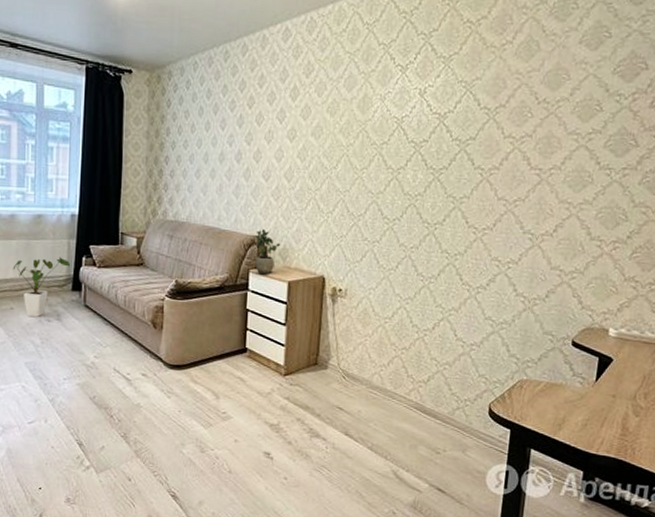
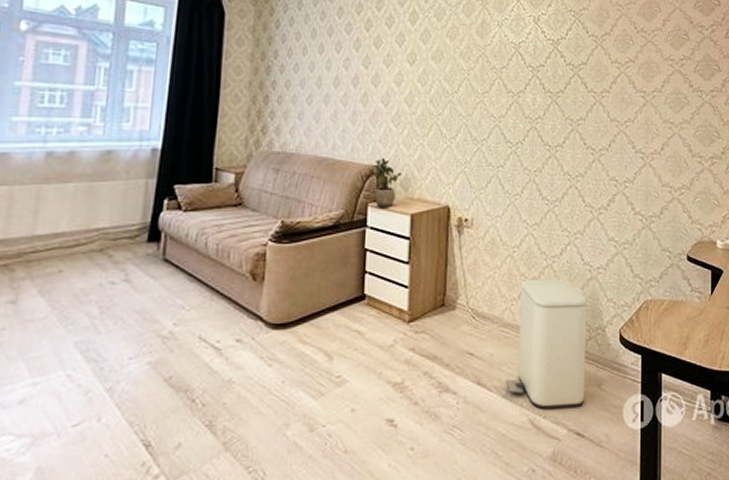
house plant: present [12,257,70,317] -> none [66,201,147,279]
pedal bin: none [371,349,458,467] -> present [505,279,587,410]

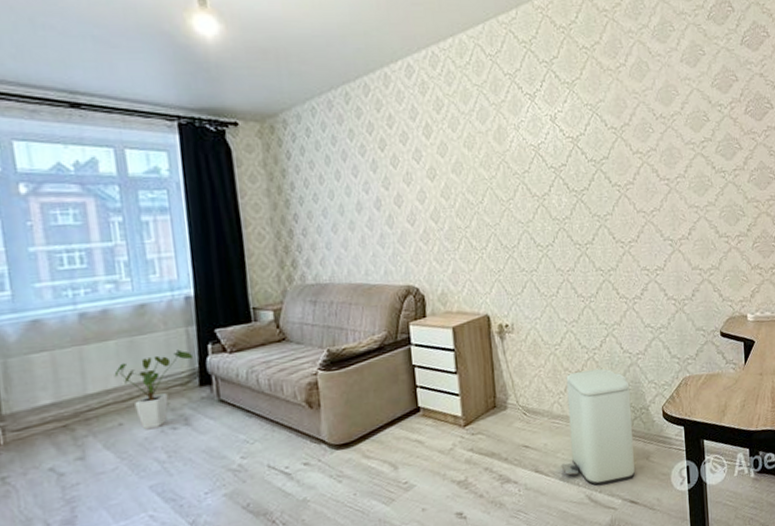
house plant: none [66,201,147,279] -> present [114,349,193,429]
potted plant: present [373,158,402,208] -> none [408,277,439,326]

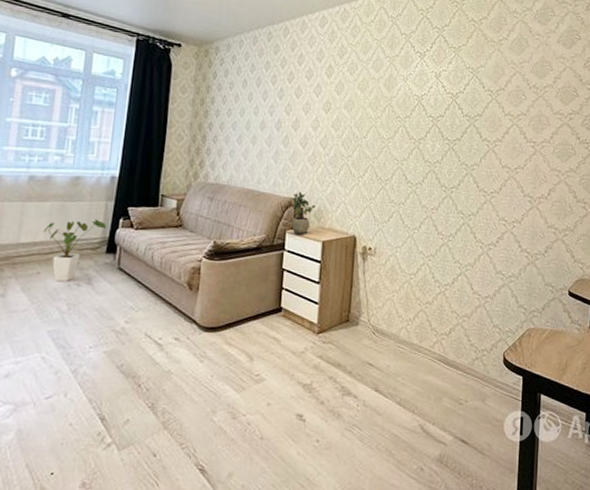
potted plant: none [408,277,439,326] -> present [291,192,316,235]
pedal bin: present [561,368,635,486] -> none [399,304,475,418]

